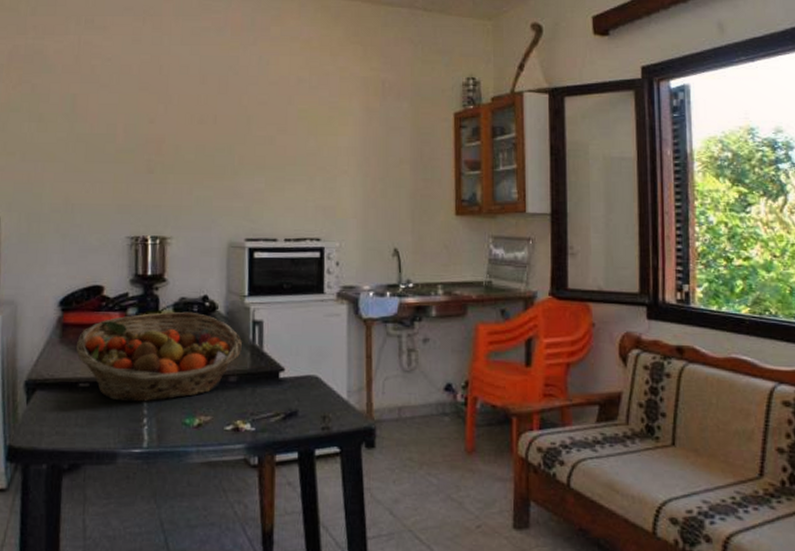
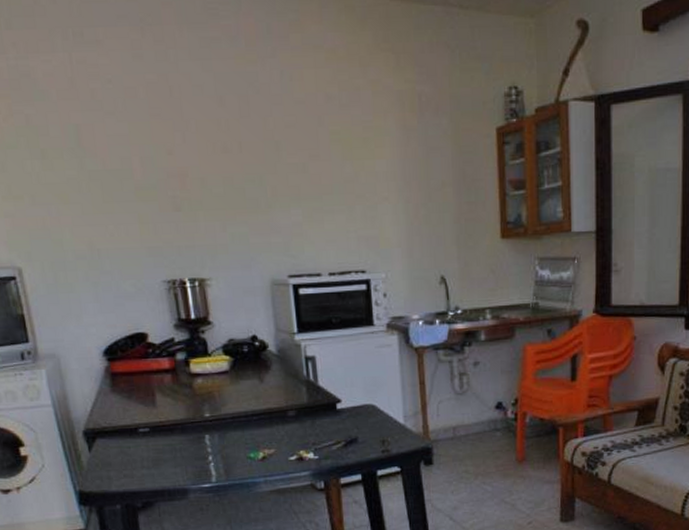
fruit basket: present [76,311,242,402] -> none [129,352,297,442]

